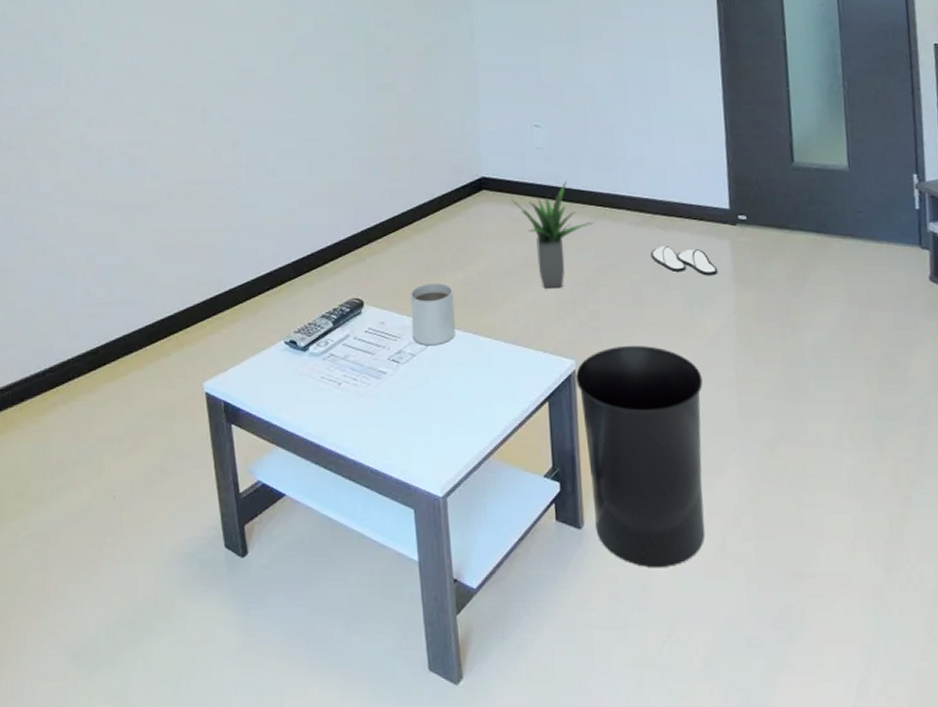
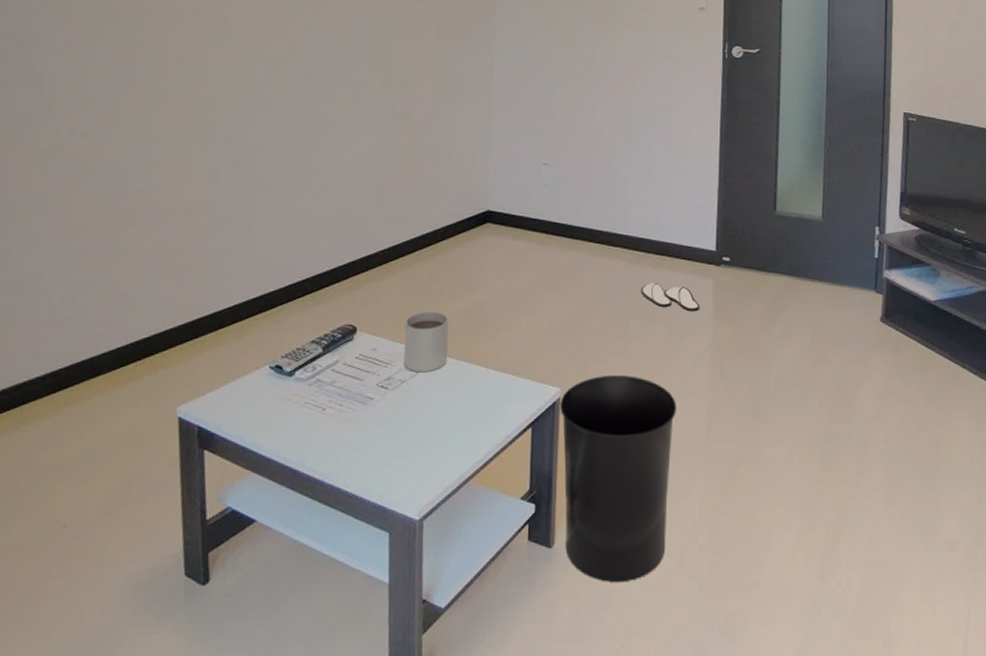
potted plant: present [511,180,595,288] -> none [514,217,592,319]

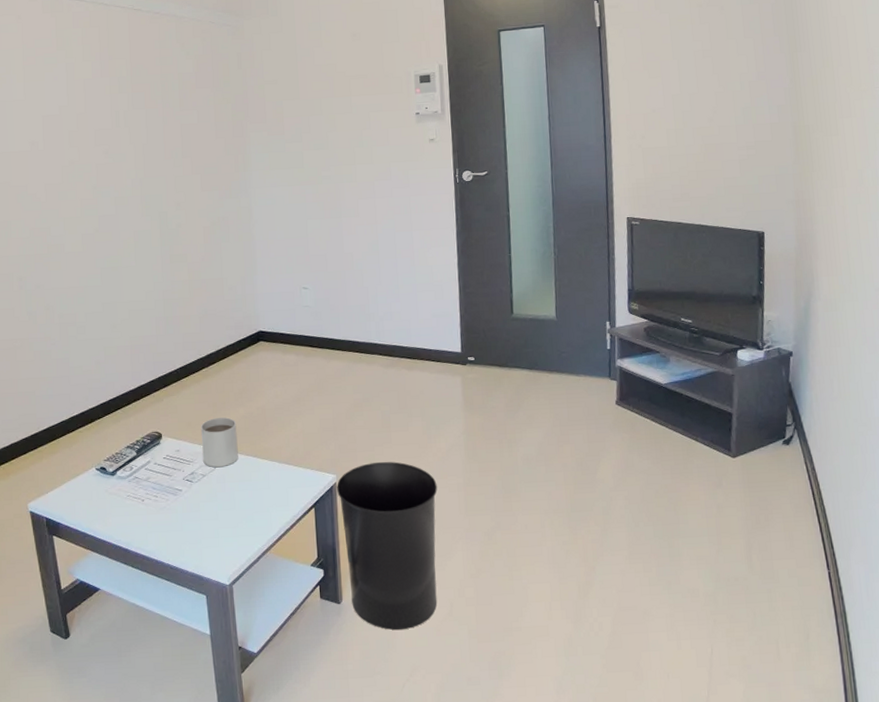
slippers: present [640,283,700,311] -> none [397,383,451,405]

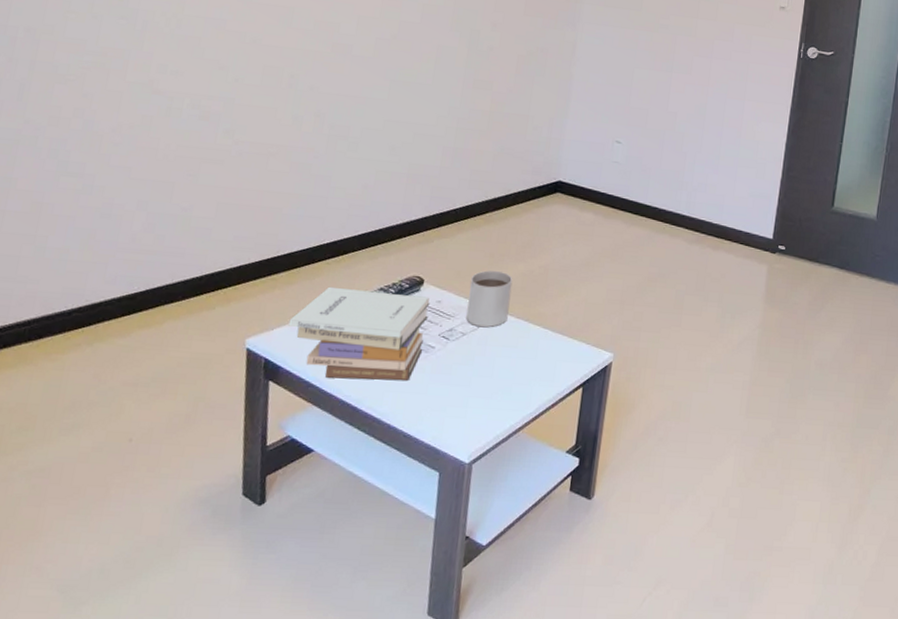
books: none [59,448,173,527] -> present [288,286,430,381]
waste bin: present [337,461,438,630] -> none [604,345,722,536]

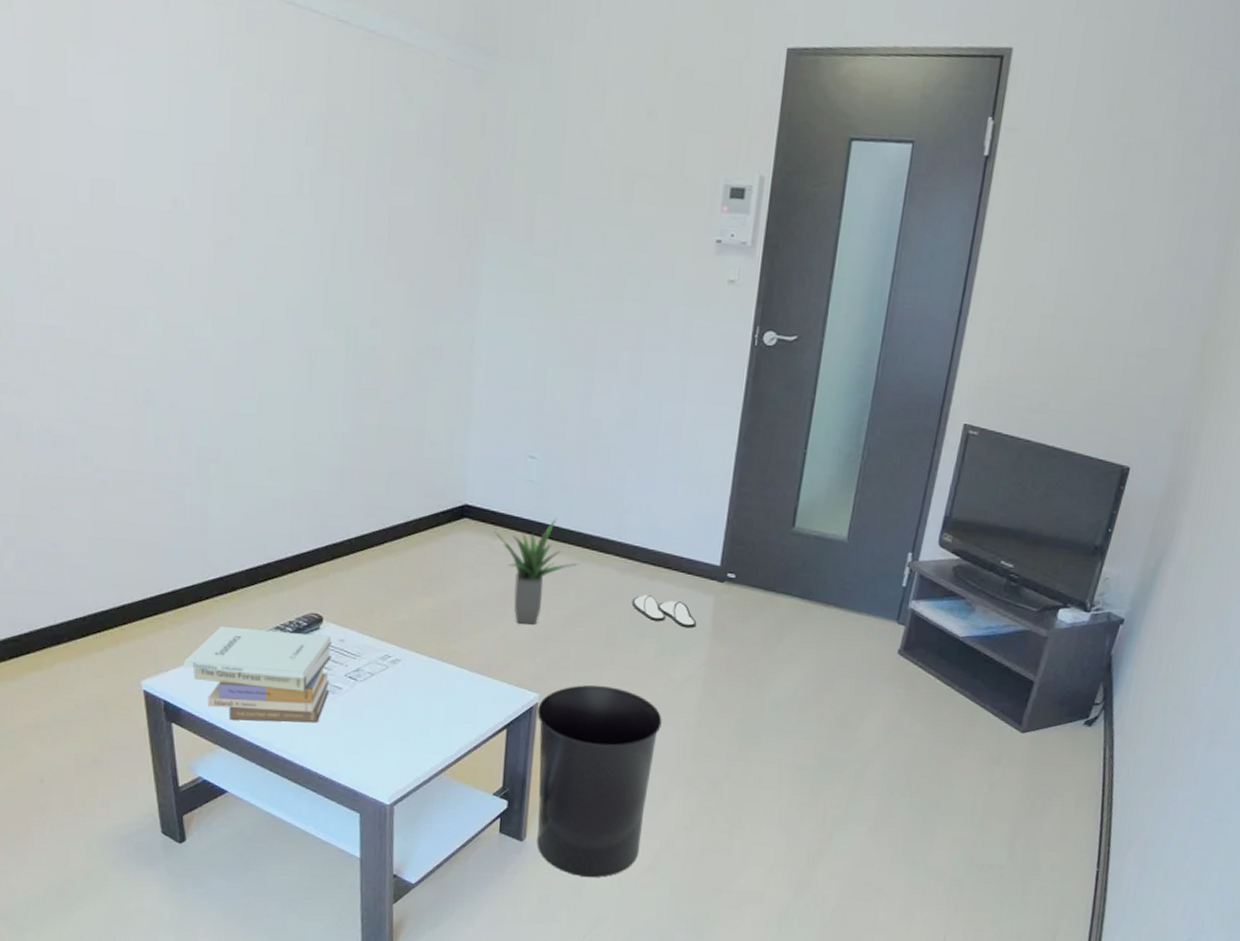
mug: present [466,270,513,328] -> none [373,606,421,668]
potted plant: none [582,194,654,289] -> present [494,518,580,625]
waste bin: none [604,345,722,536] -> present [537,684,662,877]
slippers: none [697,263,753,293] -> present [632,595,697,627]

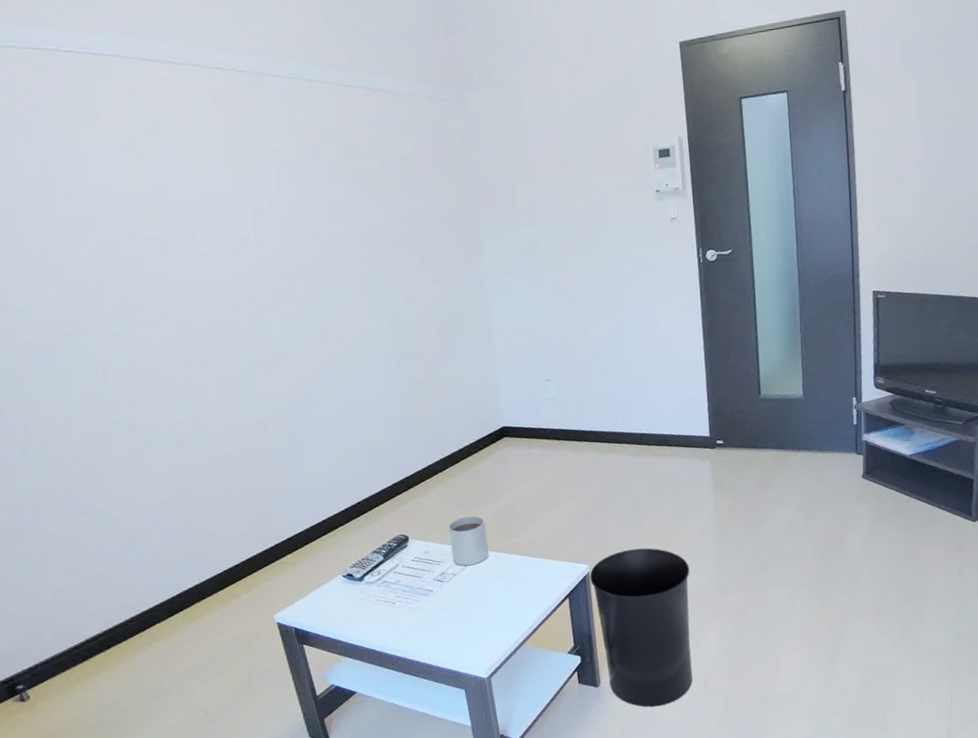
books: present [183,625,332,723] -> none [305,550,424,633]
mug: none [373,606,421,668] -> present [448,515,489,566]
potted plant: present [494,518,580,625] -> none [530,423,601,512]
slippers: present [632,595,697,627] -> none [647,470,701,489]

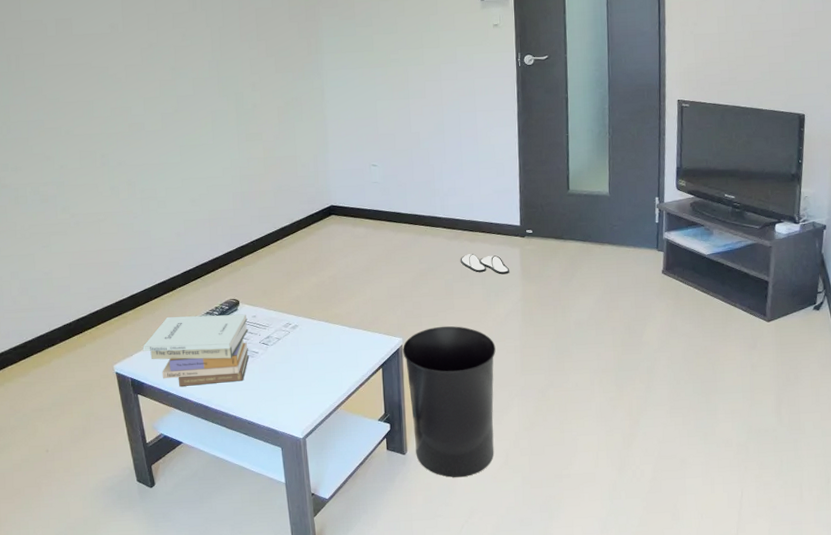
books: none [305,550,424,633] -> present [143,314,250,387]
mug: present [448,515,489,566] -> none [275,286,311,332]
slippers: none [647,470,701,489] -> present [460,254,510,274]

